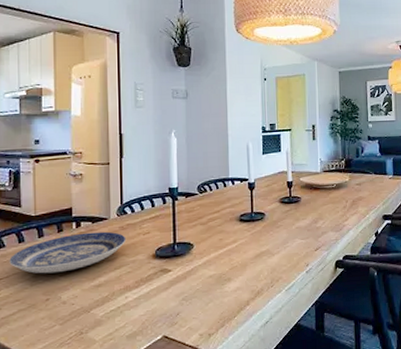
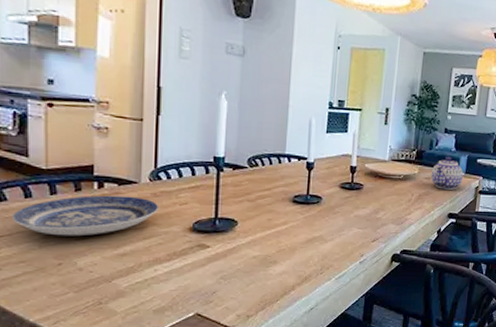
teapot: none [361,161,392,193] -> present [430,156,463,190]

